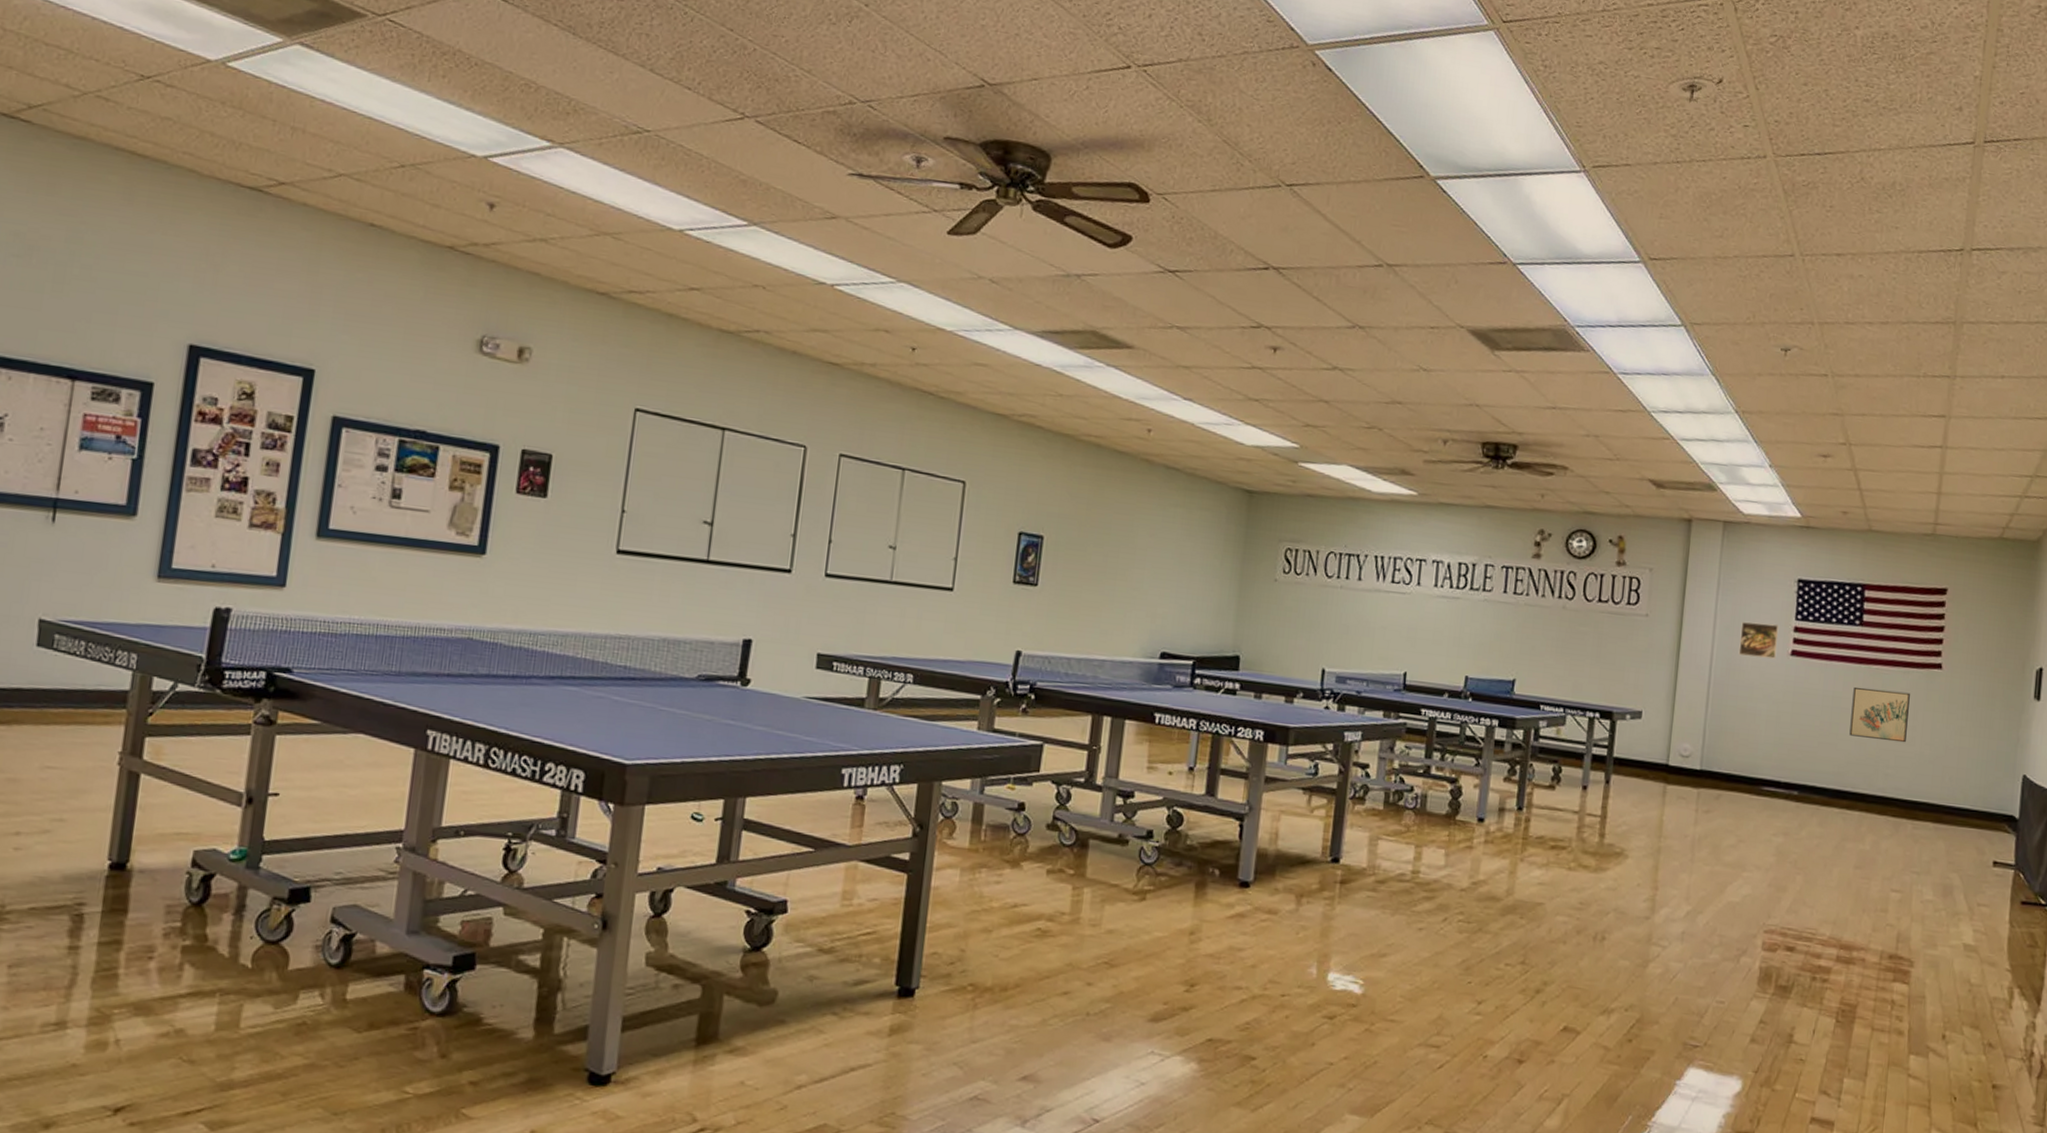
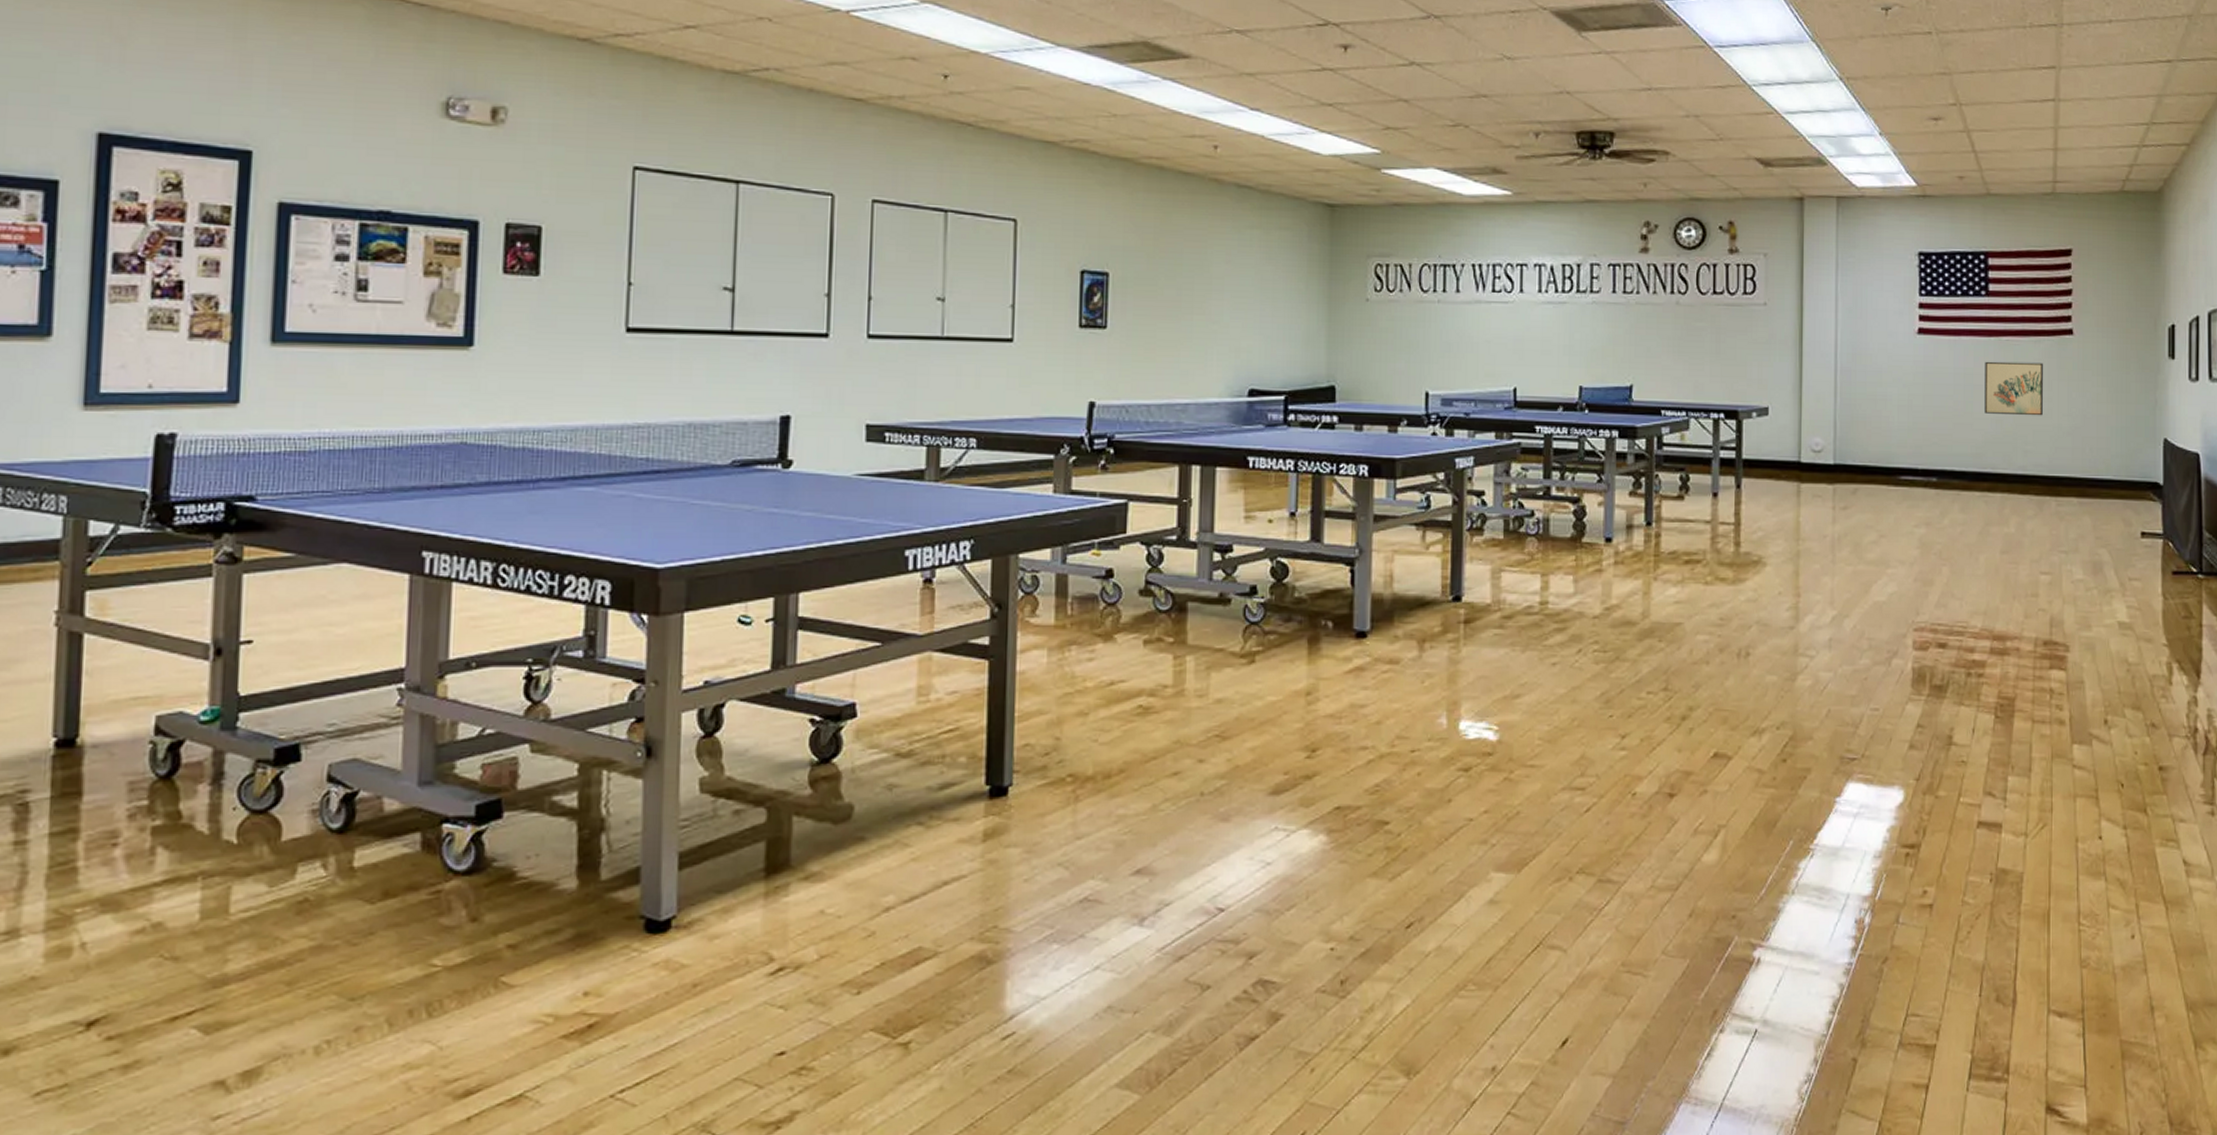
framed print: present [1738,622,1779,659] -> none [1863,302,1903,339]

